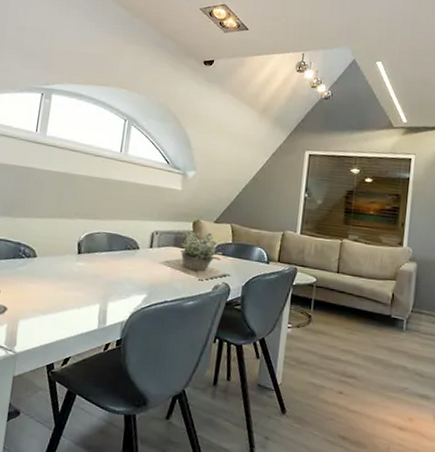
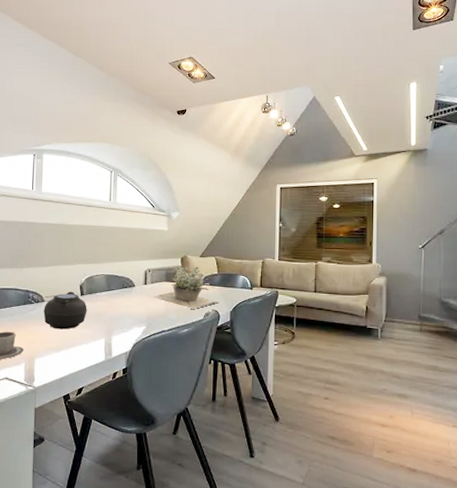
teapot: none [34,248,84,291] -> present [43,291,87,330]

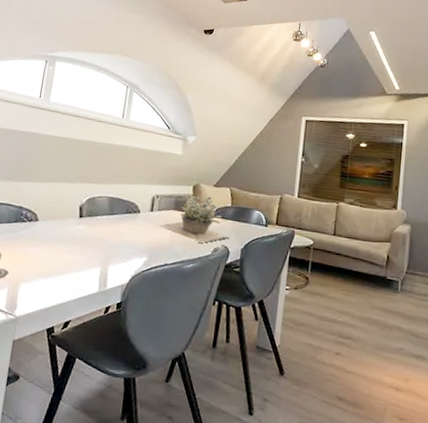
teapot: present [43,291,87,330] -> none [35,212,85,254]

